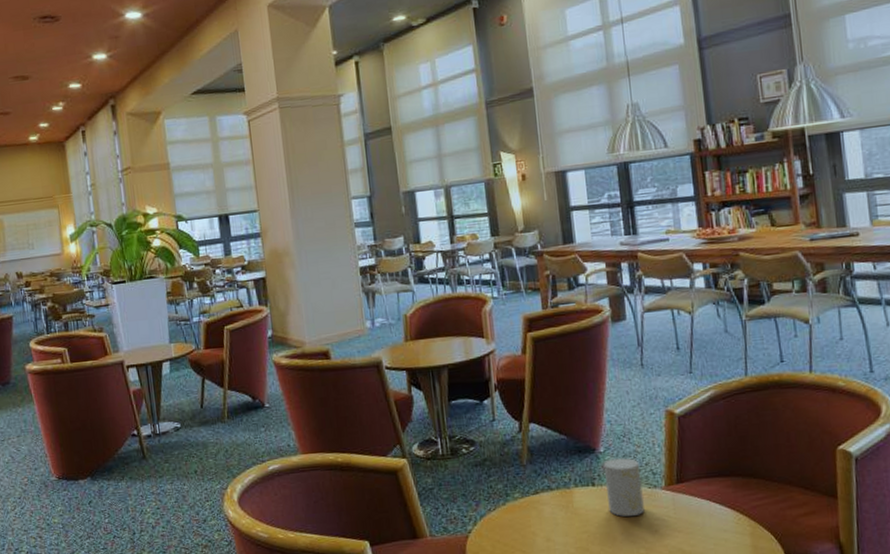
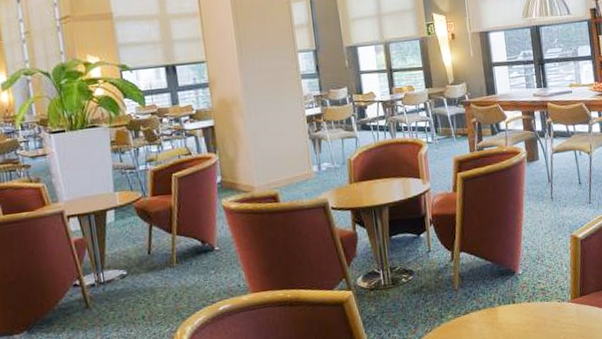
cup: present [604,458,645,517] -> none [522,277,555,328]

